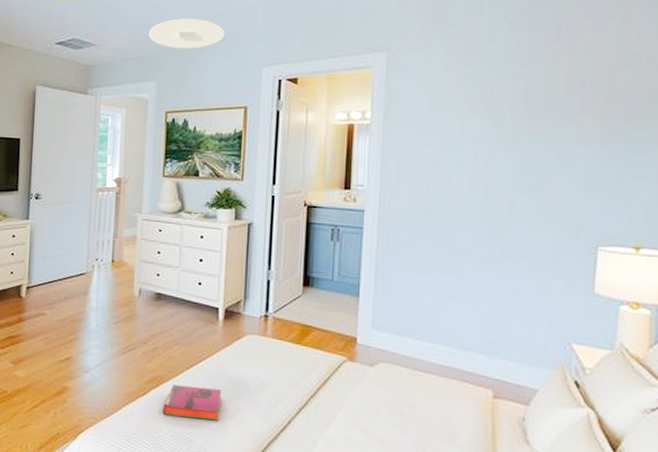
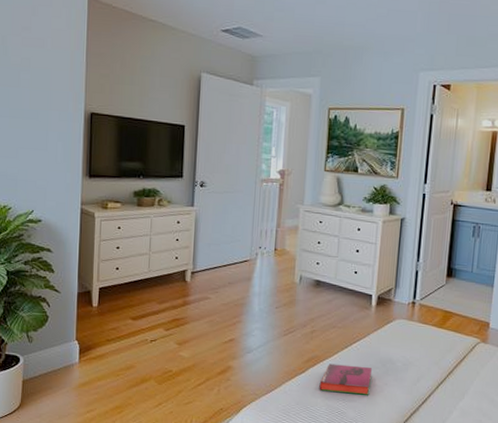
ceiling light: present [148,18,225,49] -> none [314,16,387,48]

